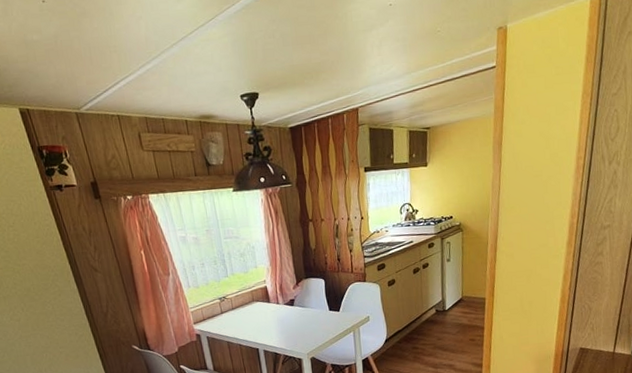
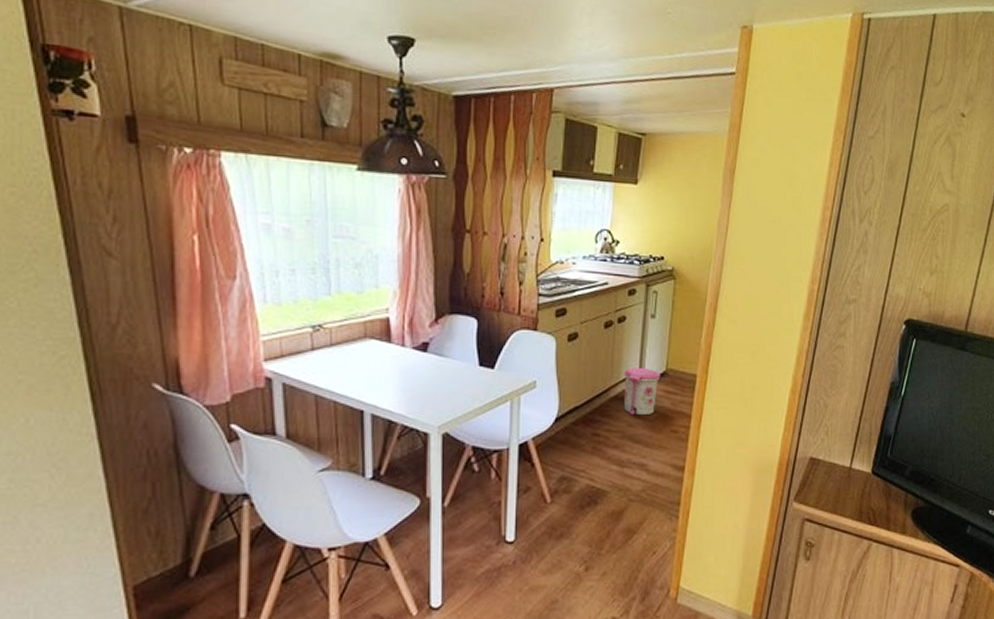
trash can: none [431,297,459,332] -> present [623,367,661,416]

